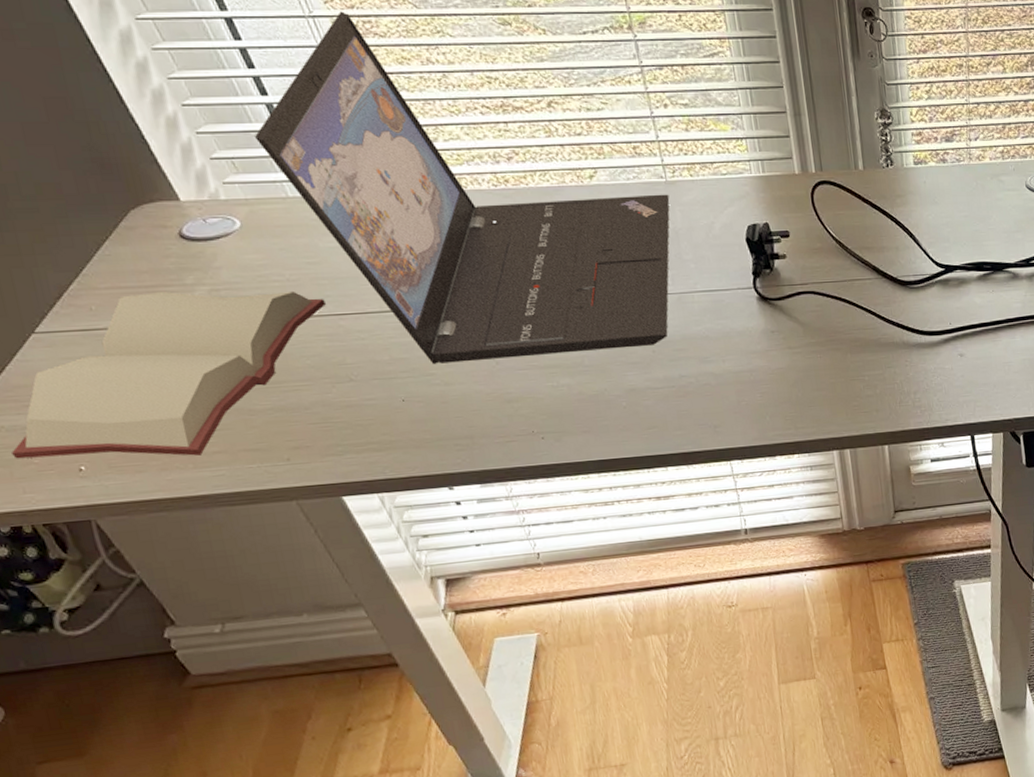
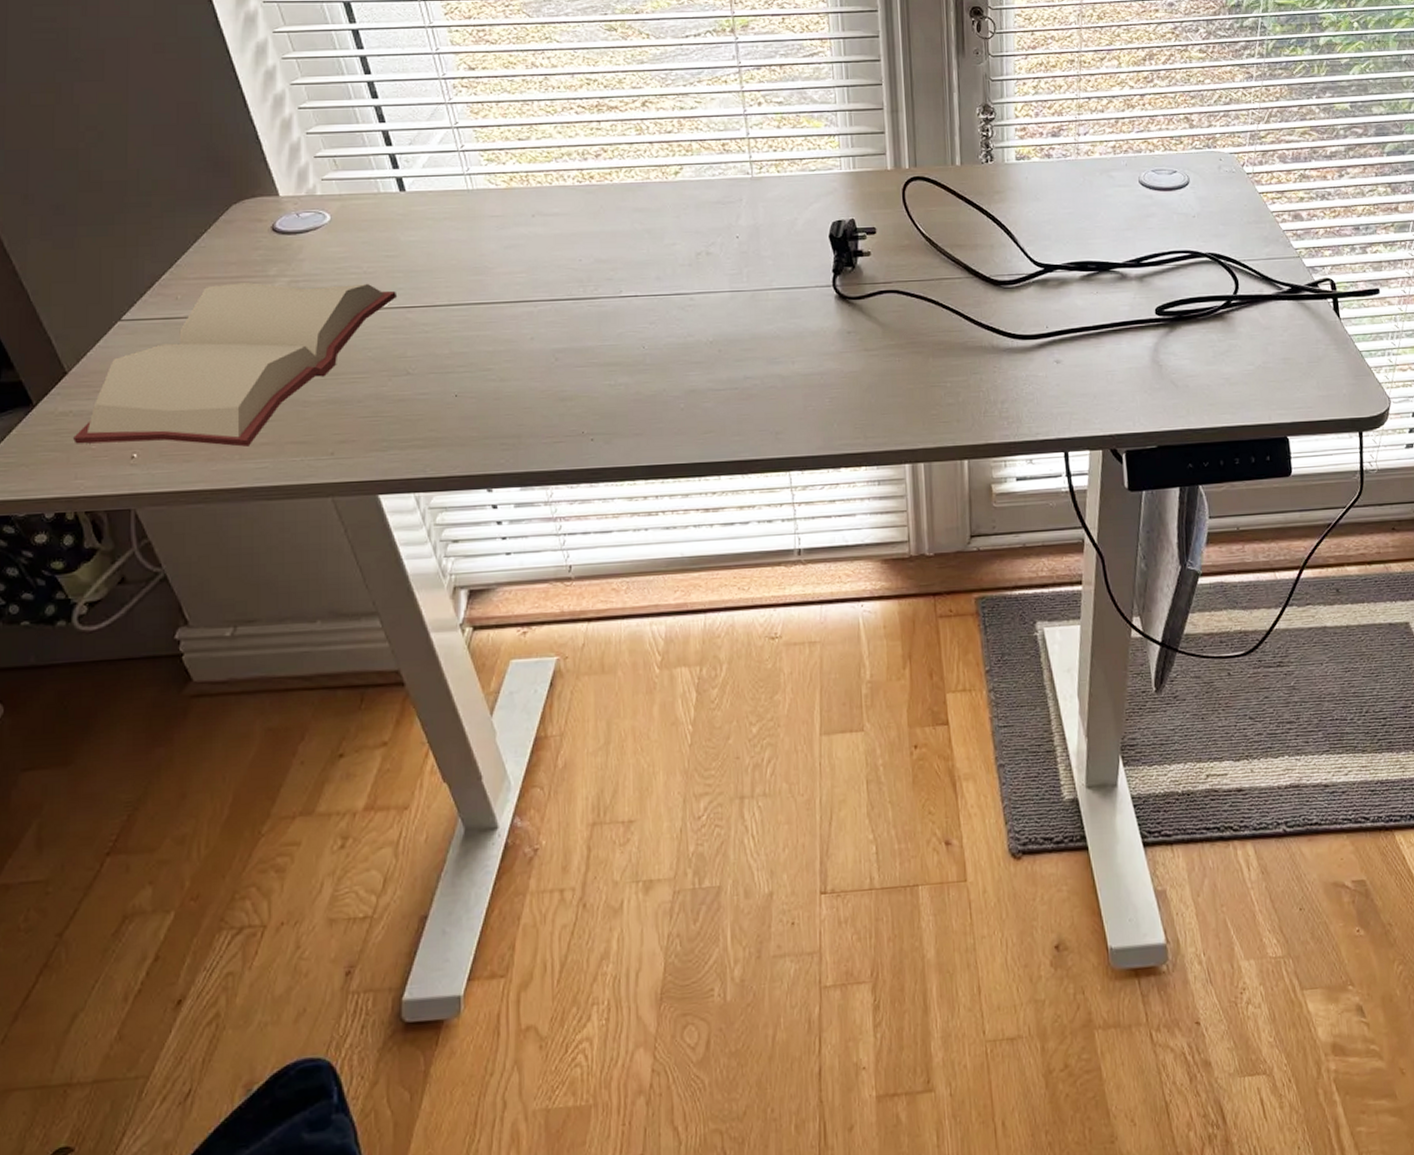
laptop: present [255,11,670,364] -> none [359,21,754,359]

